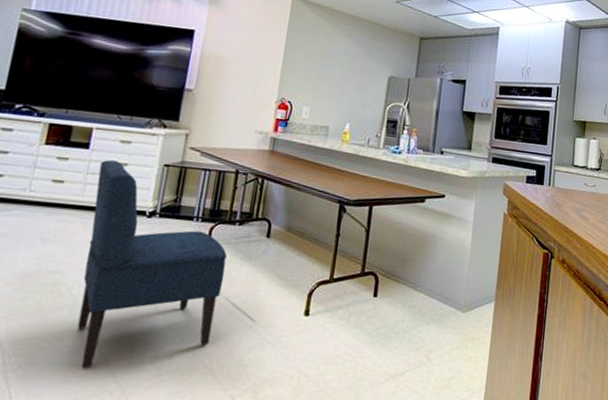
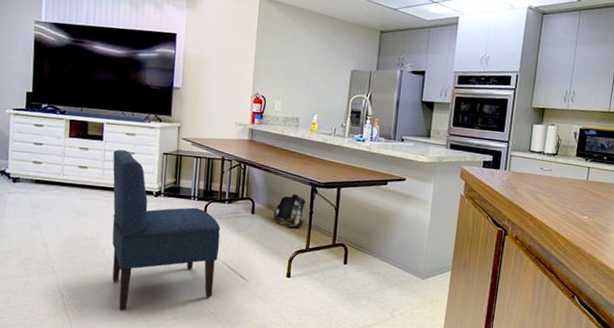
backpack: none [292,213,332,254] -> present [273,194,306,228]

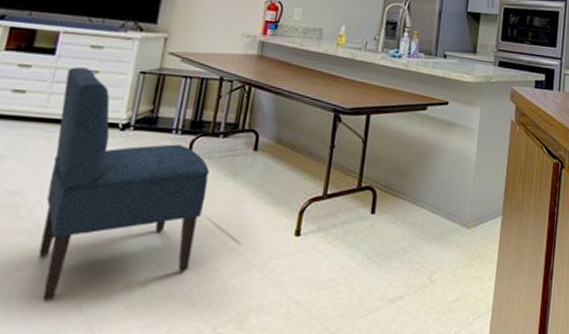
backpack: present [273,194,306,228] -> none [282,123,326,168]

